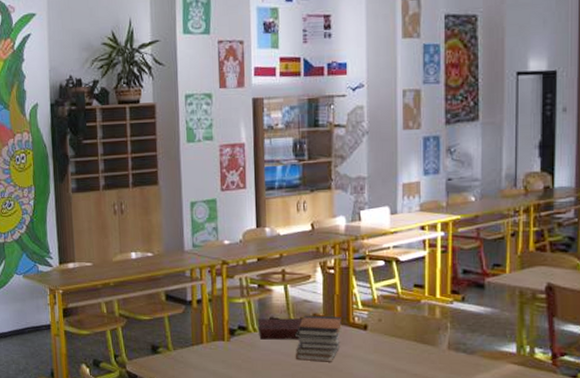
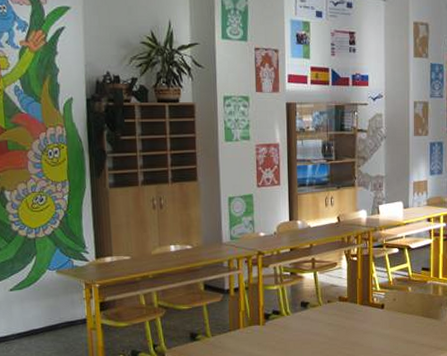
book: present [257,318,303,340] -> none [290,301,330,322]
book stack: present [294,315,342,362] -> none [322,298,363,339]

